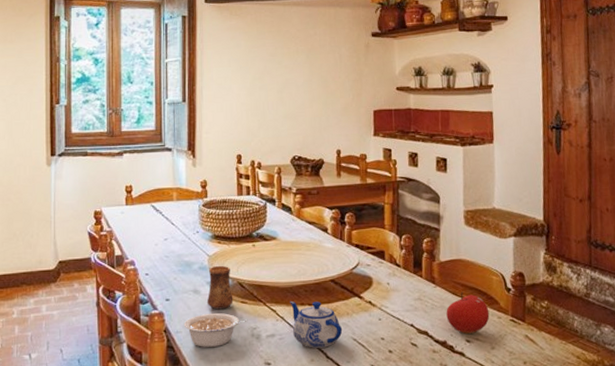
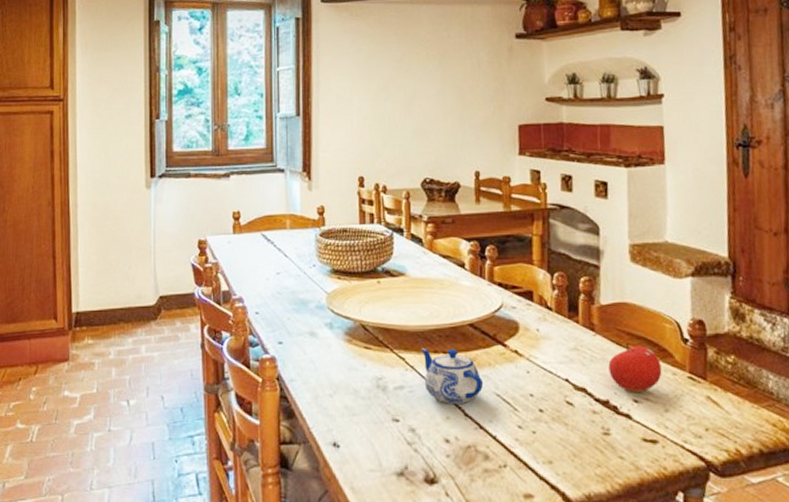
legume: present [183,313,248,348] -> none [299,360,373,400]
cup: present [206,265,233,310] -> none [325,304,356,356]

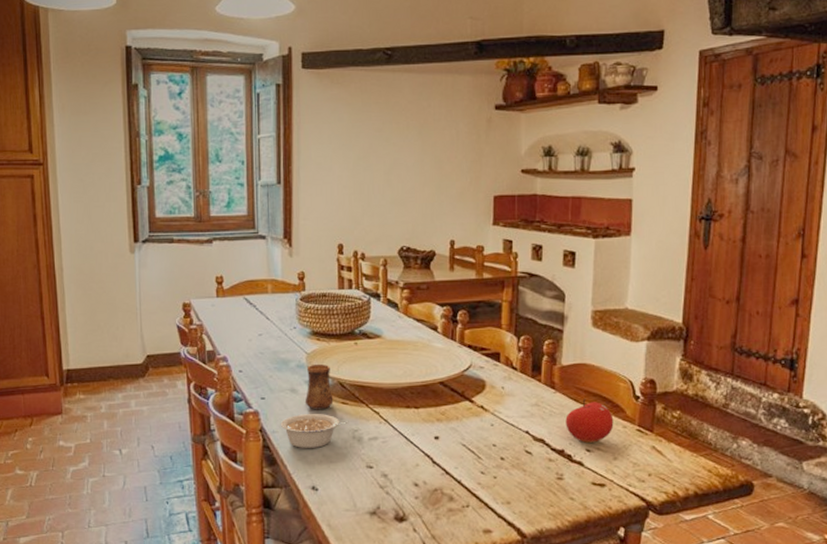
legume: none [299,360,373,400] -> present [280,414,349,449]
cup: none [325,304,356,356] -> present [305,363,334,410]
teapot: present [421,347,484,404] -> none [394,402,451,453]

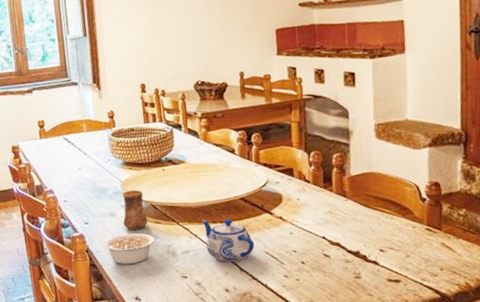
teapot: none [394,402,451,453] -> present [202,219,255,262]
fruit: present [565,398,614,443] -> none [358,203,404,244]

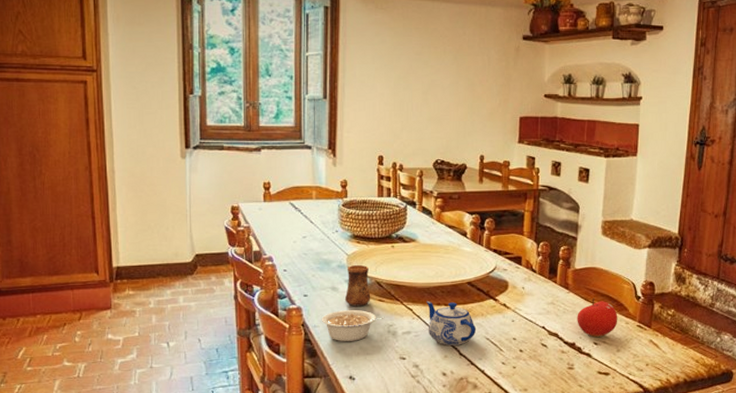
fruit: none [358,203,404,244] -> present [577,298,618,337]

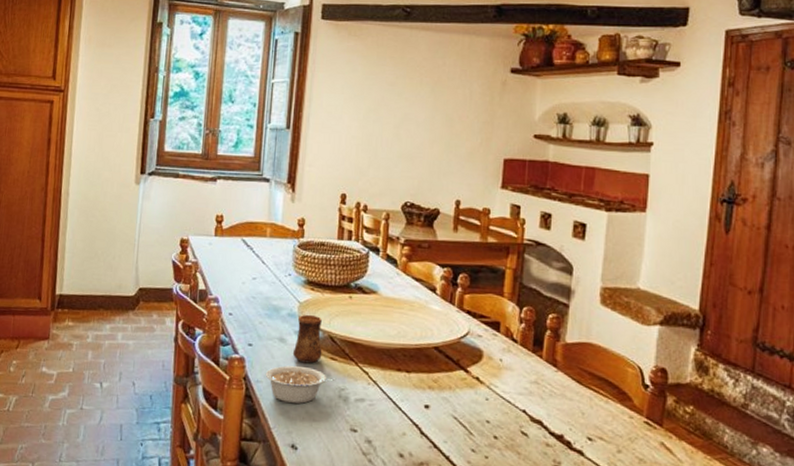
teapot: present [426,300,477,346] -> none [385,364,443,422]
fruit: present [577,298,618,337] -> none [566,380,619,431]

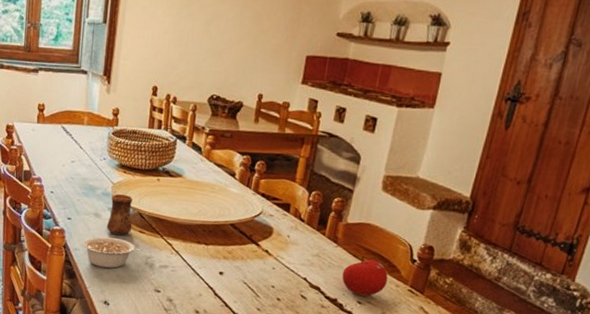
fruit: none [566,380,619,431] -> present [342,255,388,297]

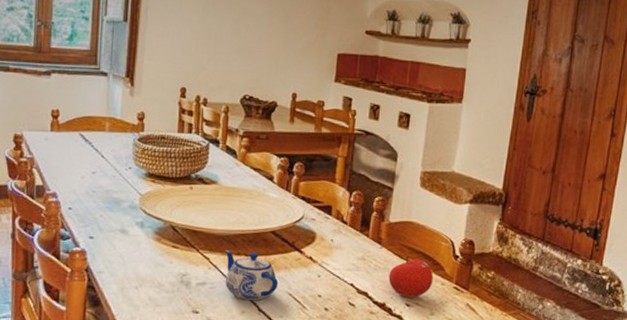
legume: present [82,236,144,269] -> none [107,256,178,292]
cup: present [106,194,133,236] -> none [134,206,164,253]
teapot: none [185,237,235,286] -> present [225,249,279,300]

